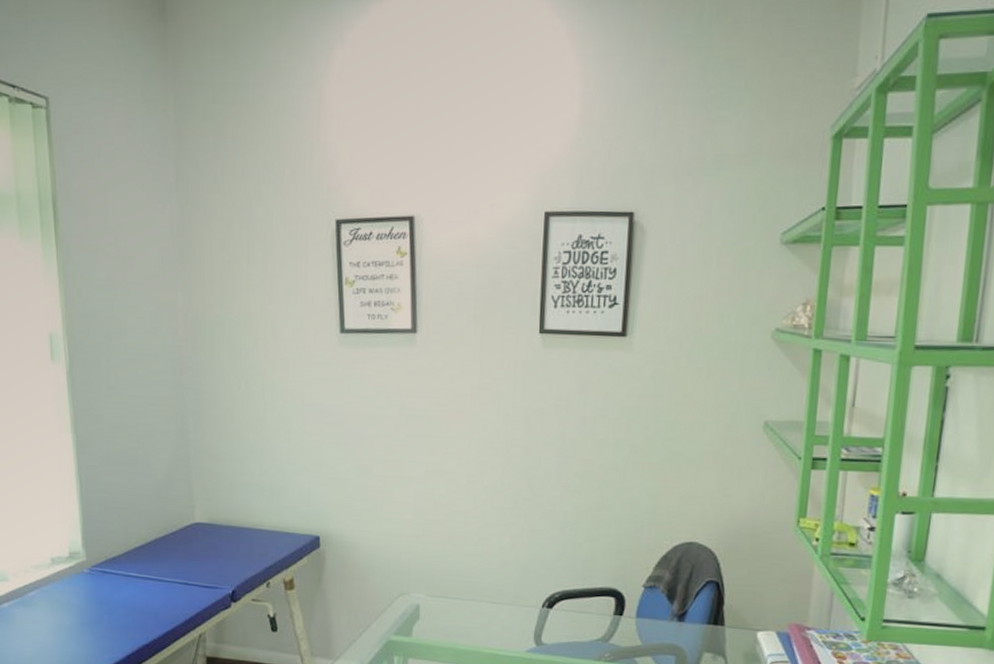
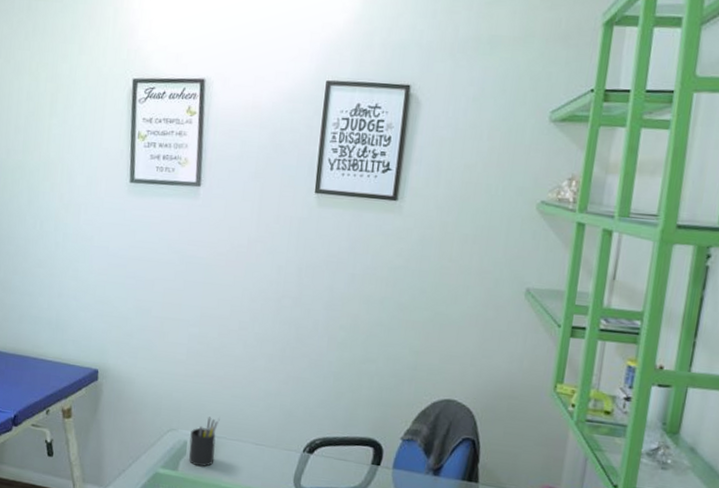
pen holder: none [422,577,453,631] -> present [189,416,220,467]

